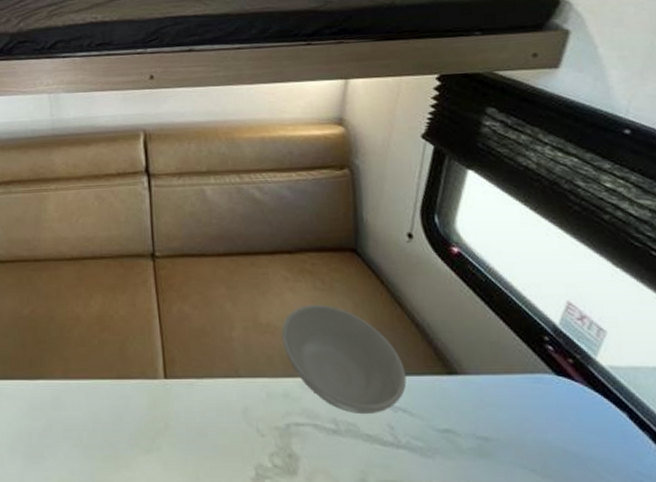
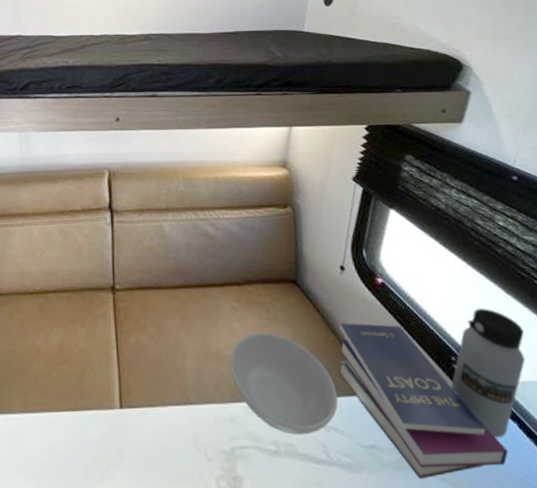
books: none [406,296,615,469] -> present [338,323,508,480]
water bottle: none [544,282,638,428] -> present [451,308,525,438]

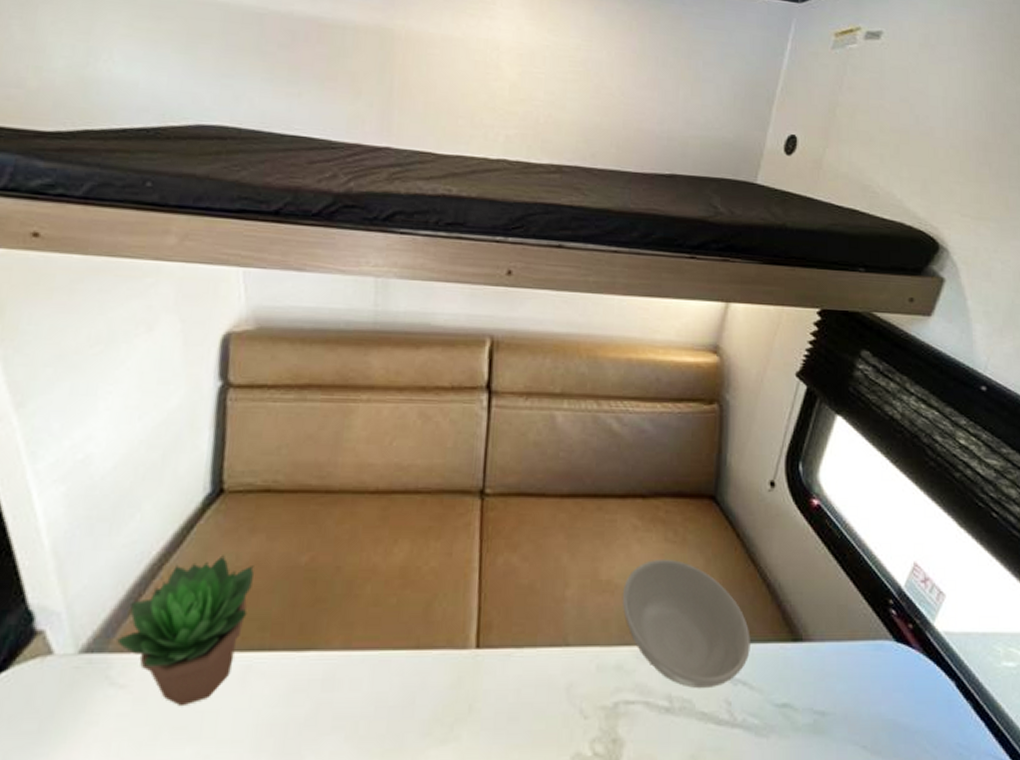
books: present [338,323,508,480] -> none [754,552,941,747]
water bottle: present [451,308,525,438] -> none [885,542,974,698]

